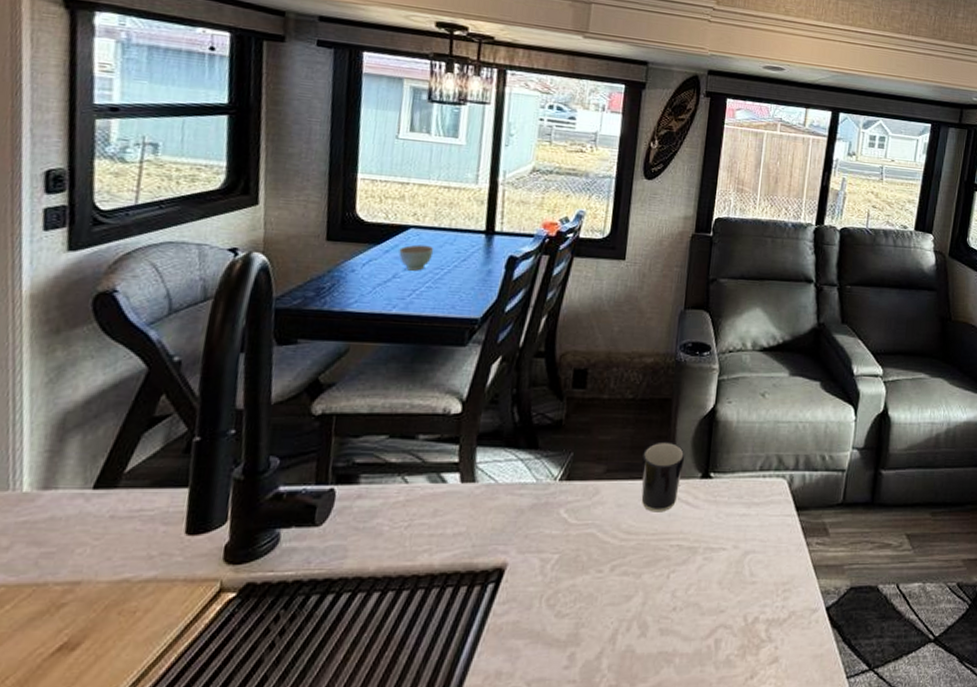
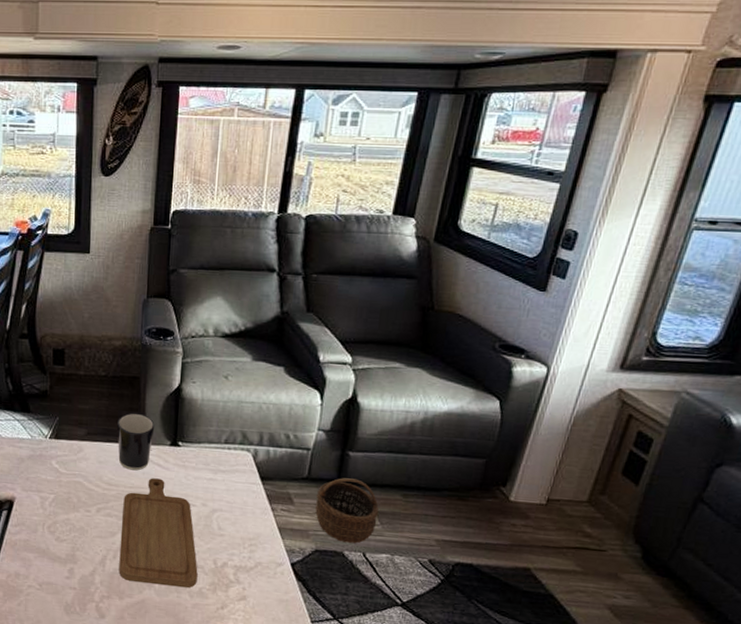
chopping board: none [632,520,726,659] -> present [119,478,198,588]
wicker basket: none [850,500,910,574] -> present [315,478,379,544]

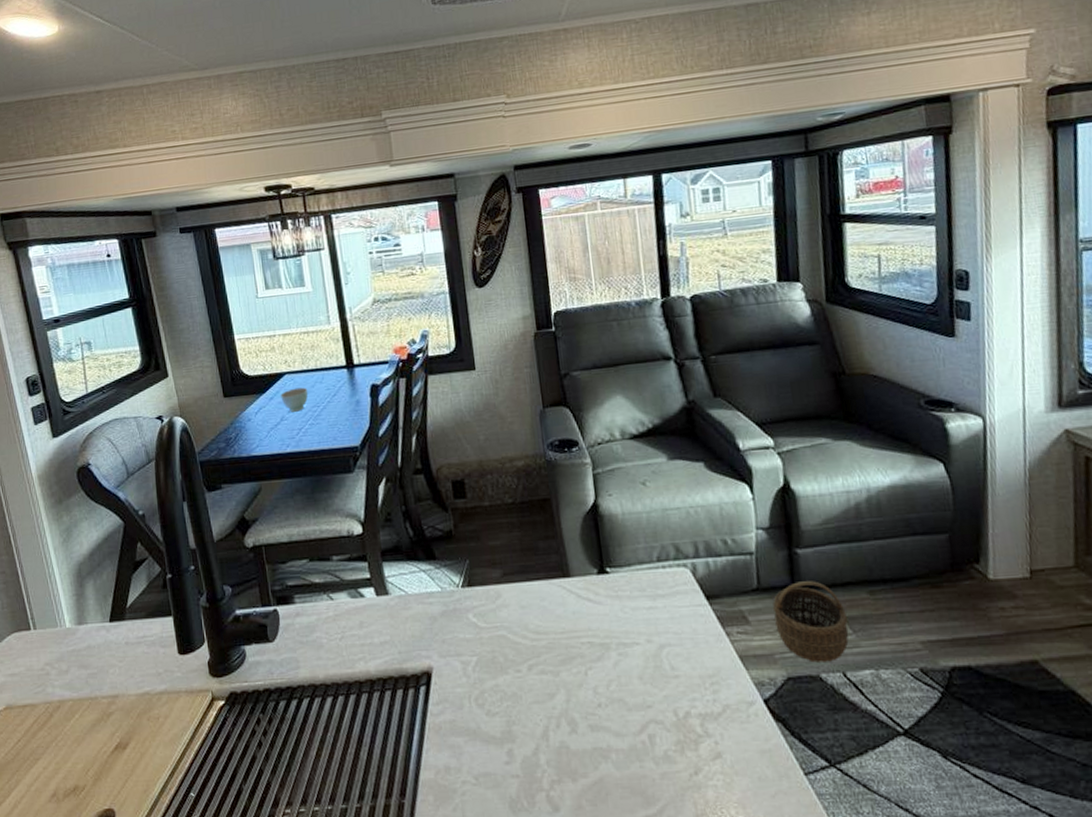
mug: present [117,413,155,471] -> none [534,541,578,611]
chopping board: present [119,478,198,588] -> none [556,616,660,755]

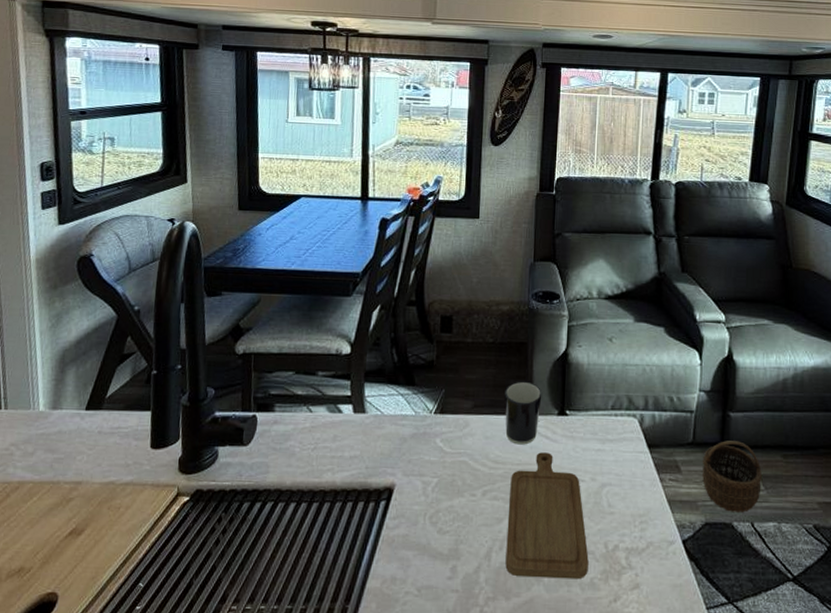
bowl: present [281,387,309,412] -> none [294,211,321,233]
mug: none [534,541,578,611] -> present [504,381,542,445]
chopping board: none [556,616,660,755] -> present [505,452,589,580]

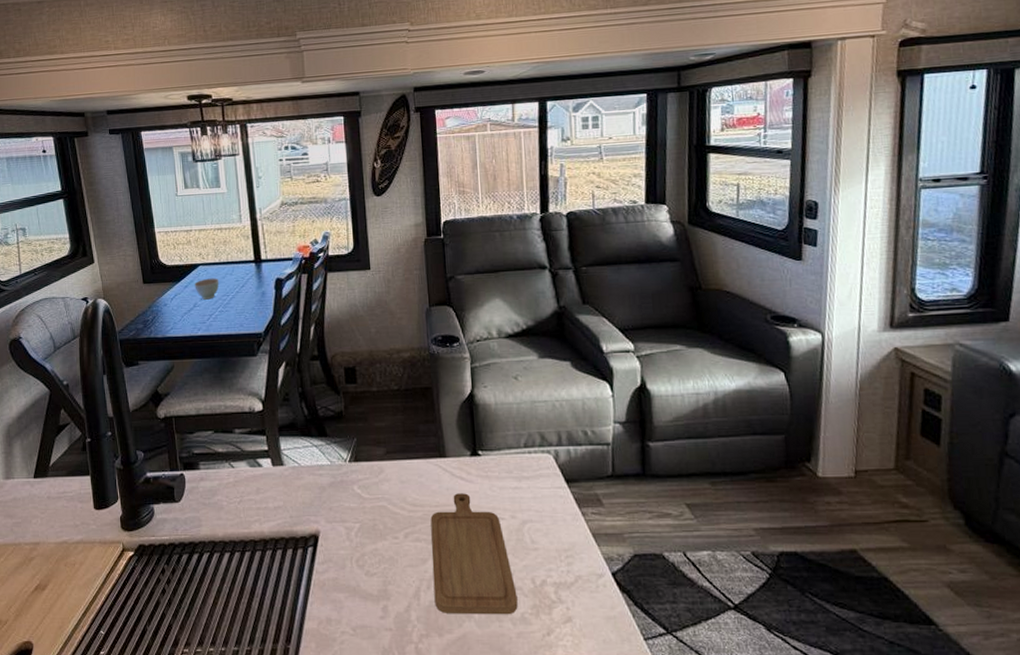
bowl: none [294,211,321,233] -> present [194,278,220,300]
mug: present [504,381,542,445] -> none [415,425,453,487]
wicker basket: present [702,440,762,513] -> none [625,471,691,543]

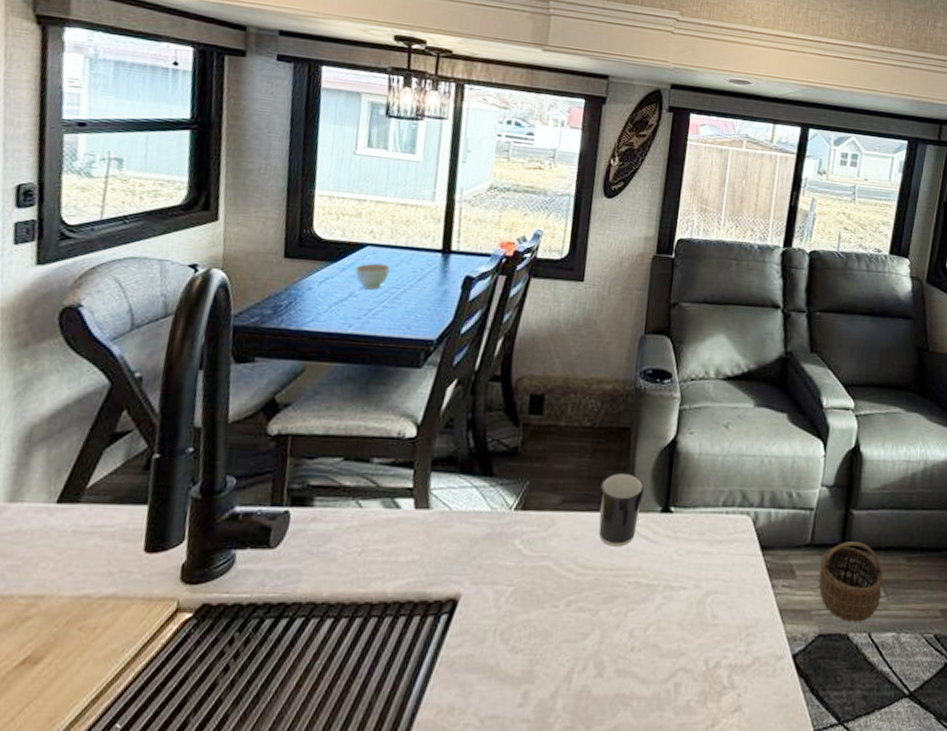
mug: none [415,425,453,487] -> present [598,472,645,547]
chopping board: present [430,493,518,615] -> none [588,555,686,703]
wicker basket: none [625,471,691,543] -> present [819,541,883,622]

